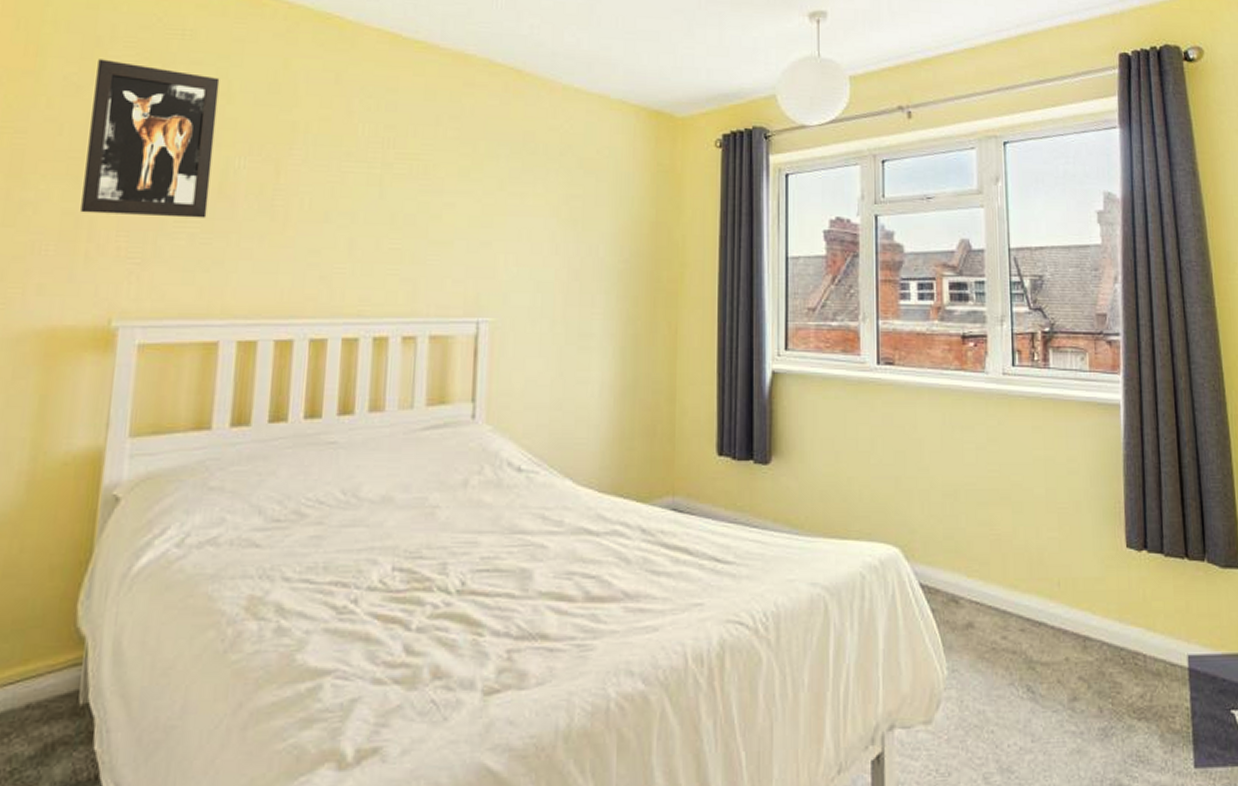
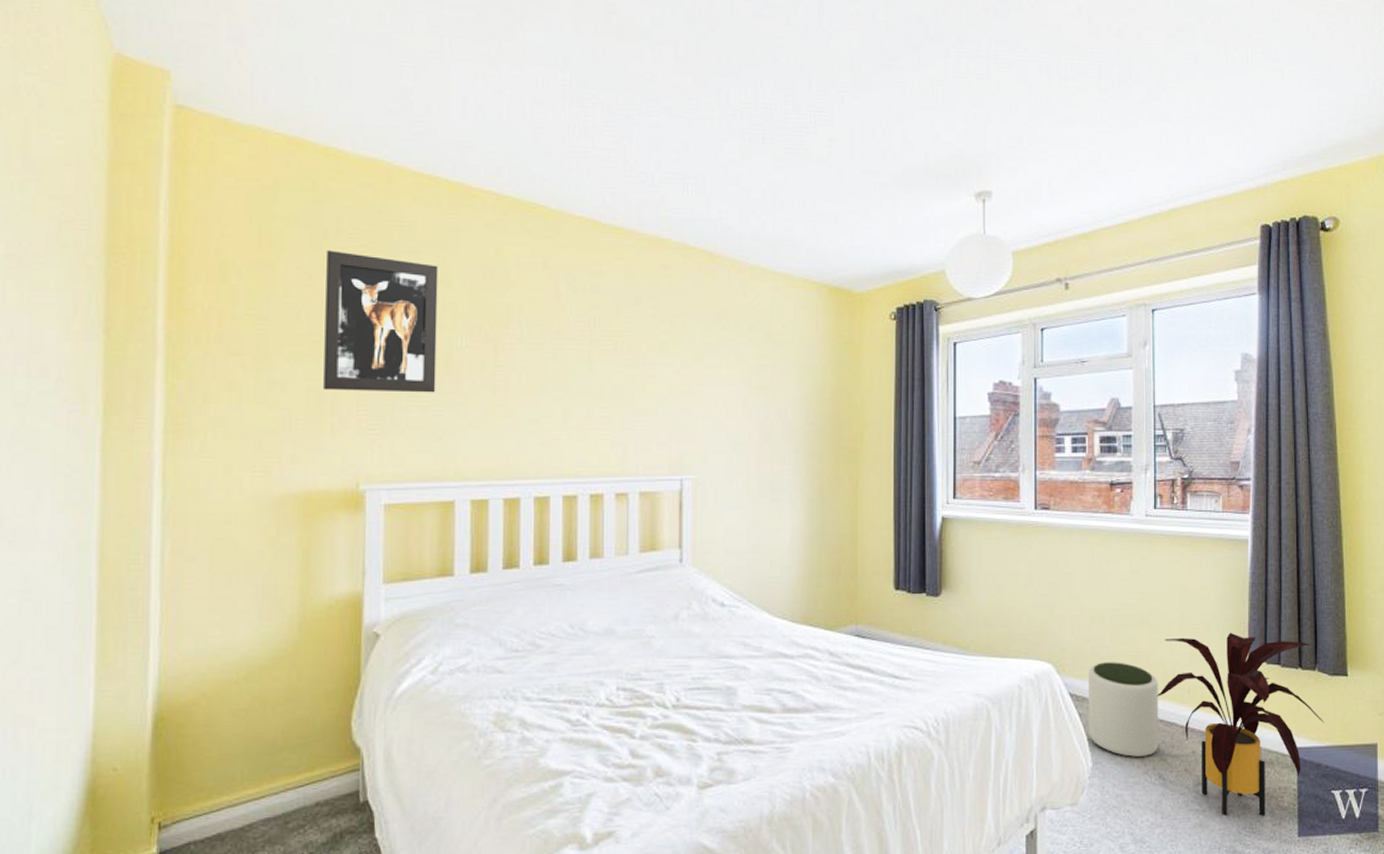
plant pot: none [942,547,1025,664] -> present [1088,662,1159,757]
house plant: none [1021,513,1218,742] -> present [1157,632,1325,817]

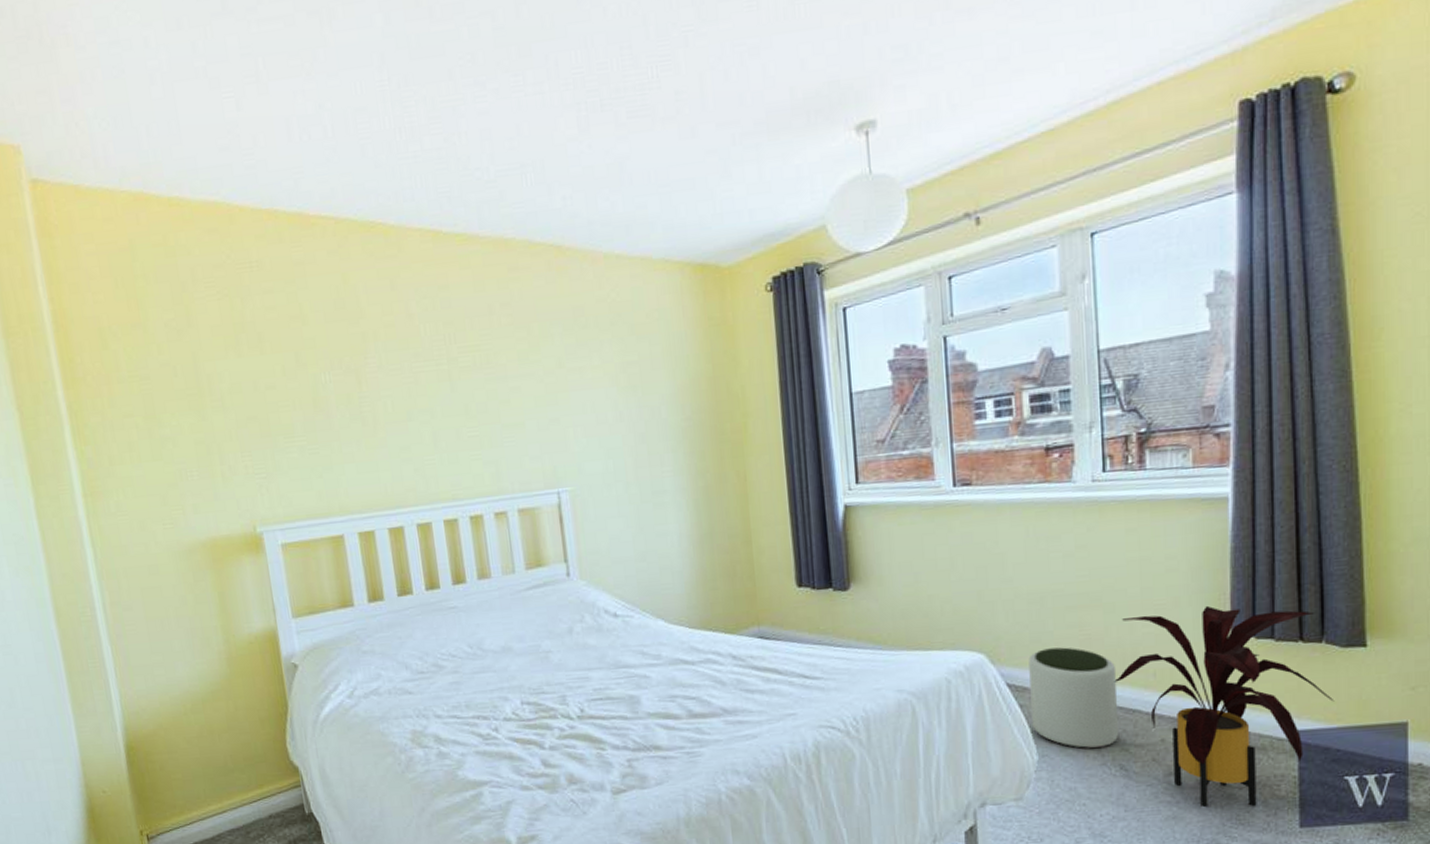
wall art: present [323,250,438,393] -> none [188,302,309,441]

